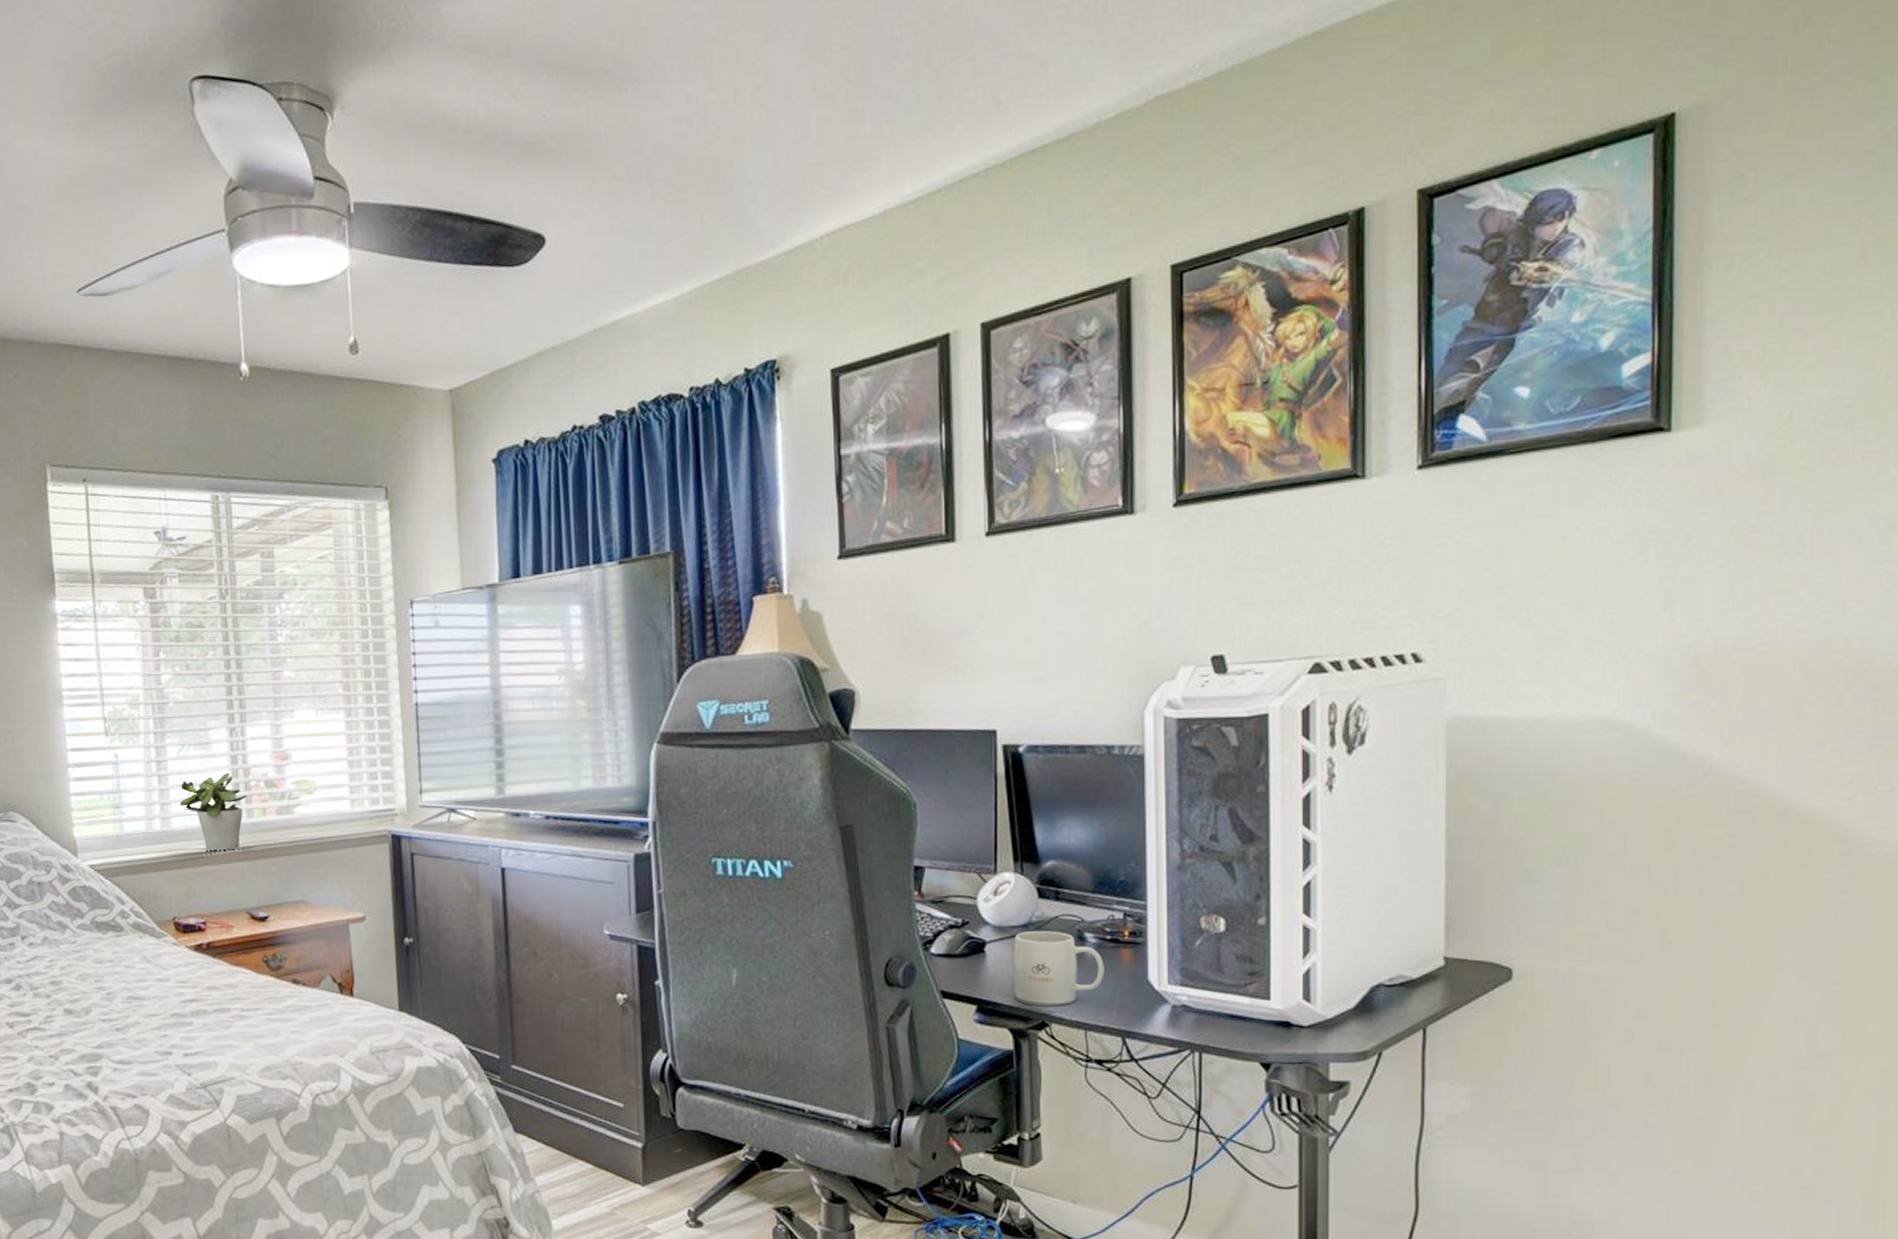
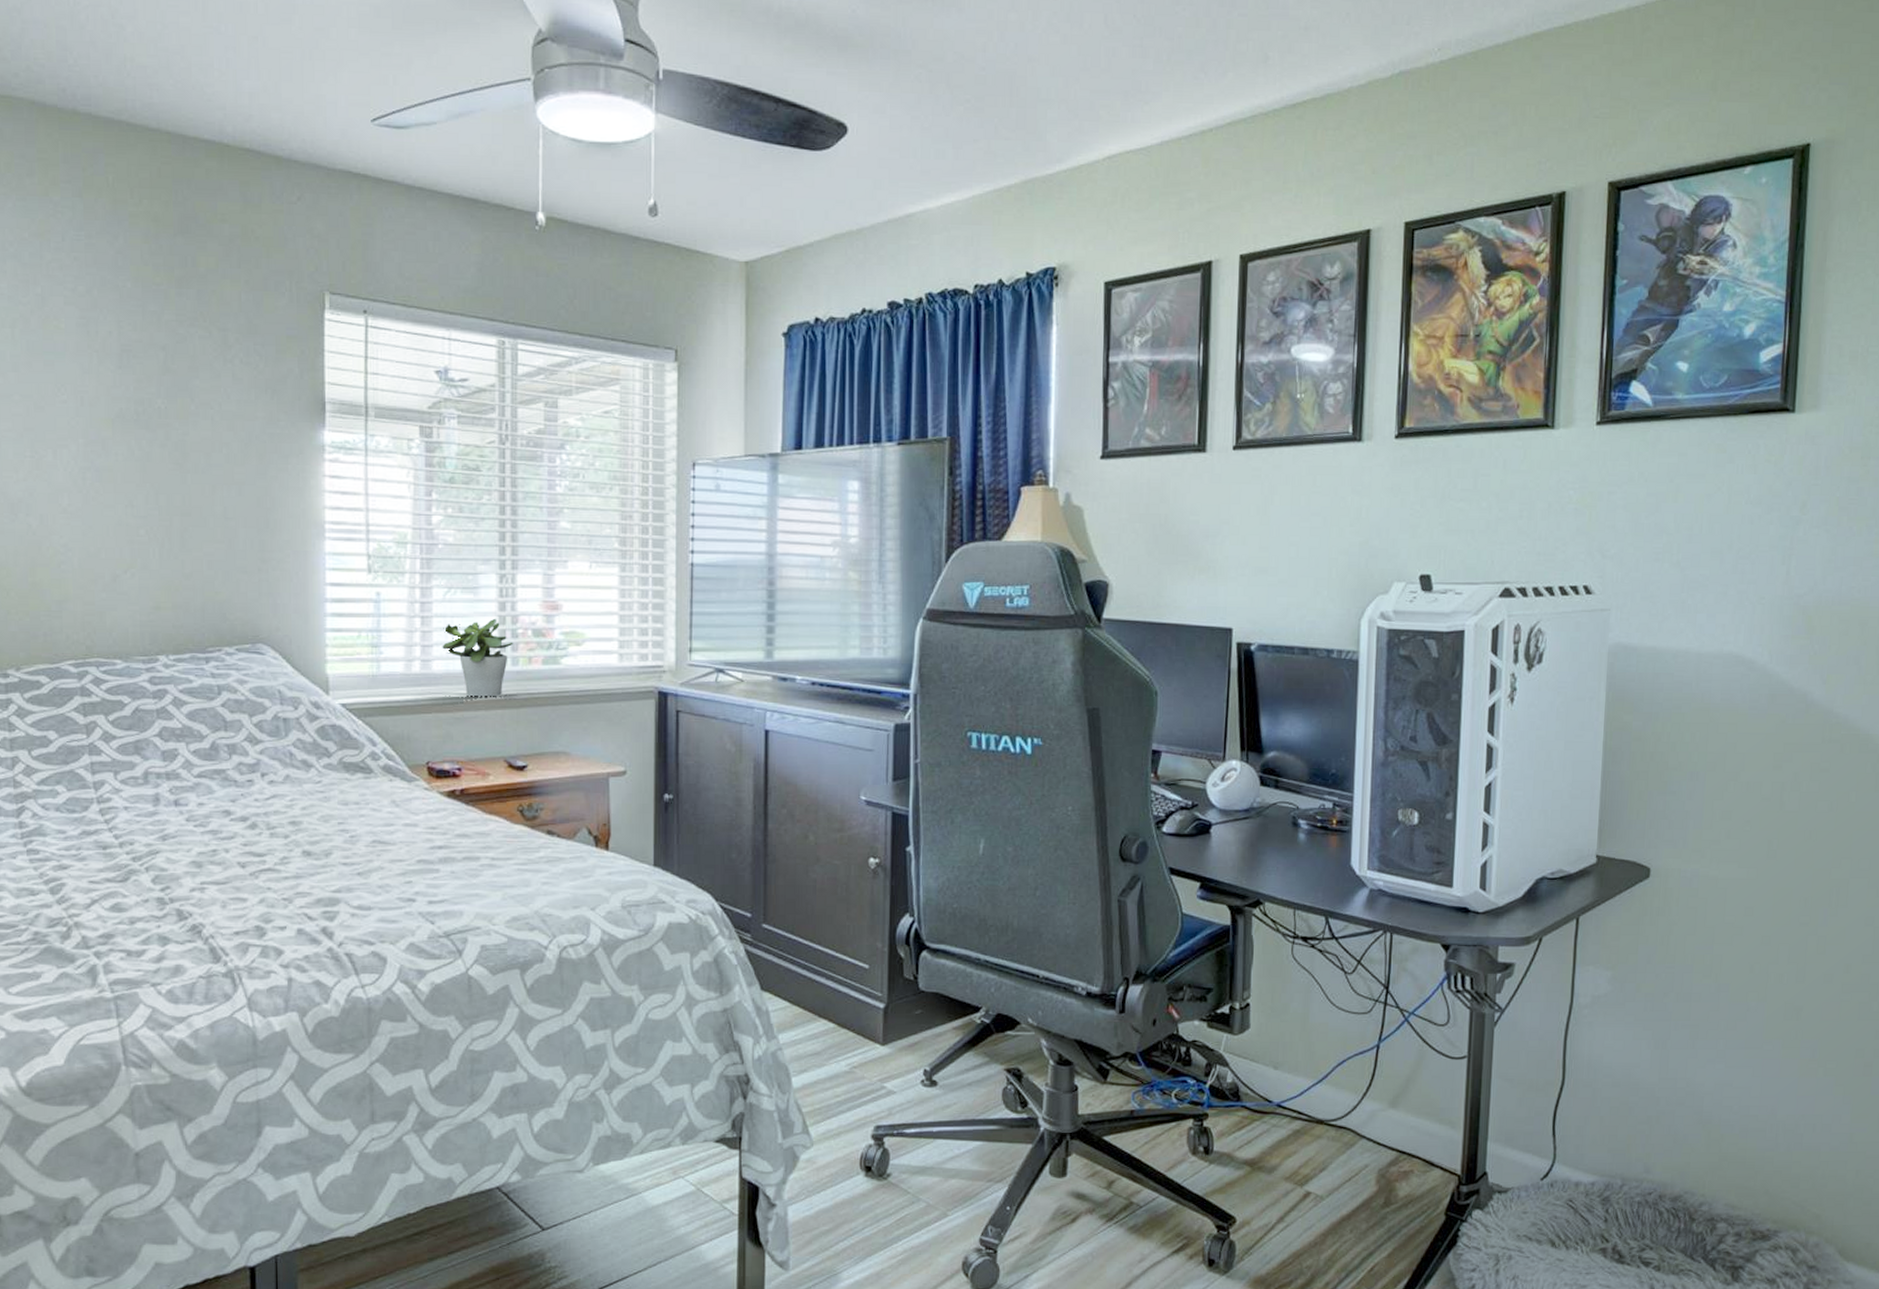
mug: present [1012,930,1104,1008] -> none [1234,815,1314,887]

